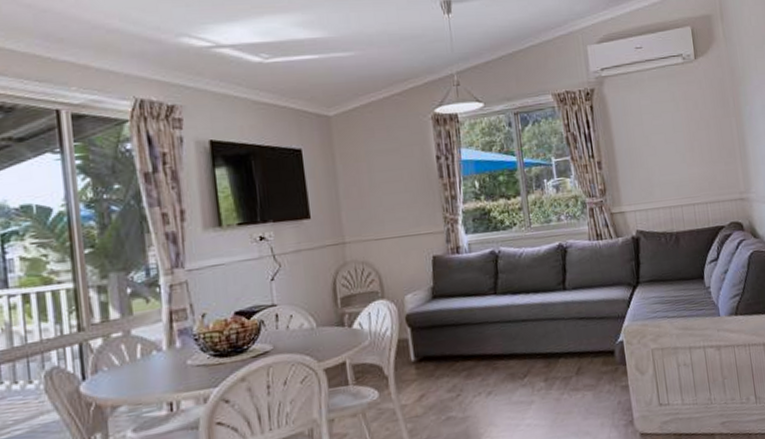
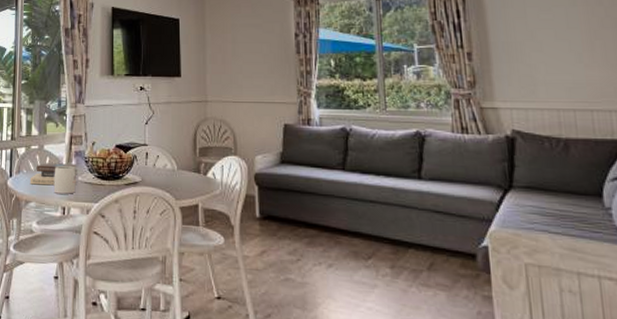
books: none [114,345,185,384] -> present [29,163,77,186]
mug: none [150,348,185,388] -> present [53,165,76,194]

